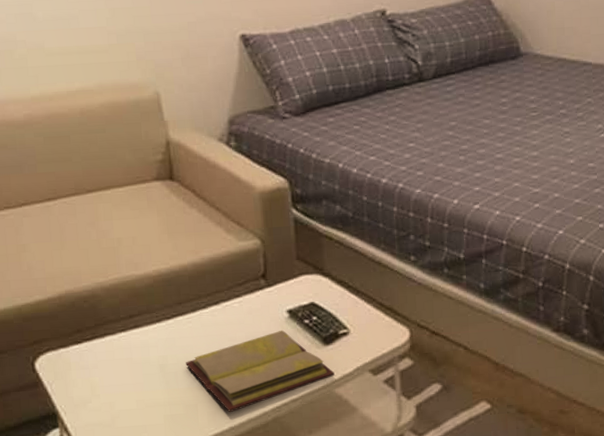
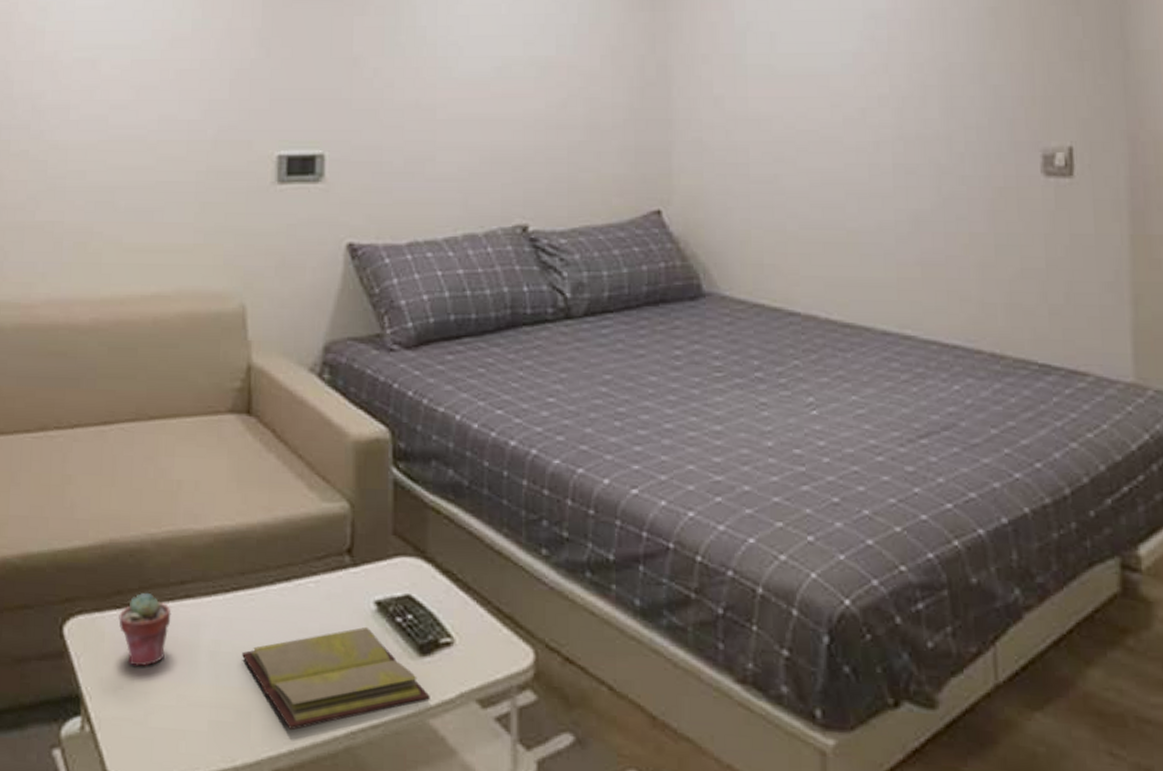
potted succulent: none [81,327,125,385] -> present [119,592,172,667]

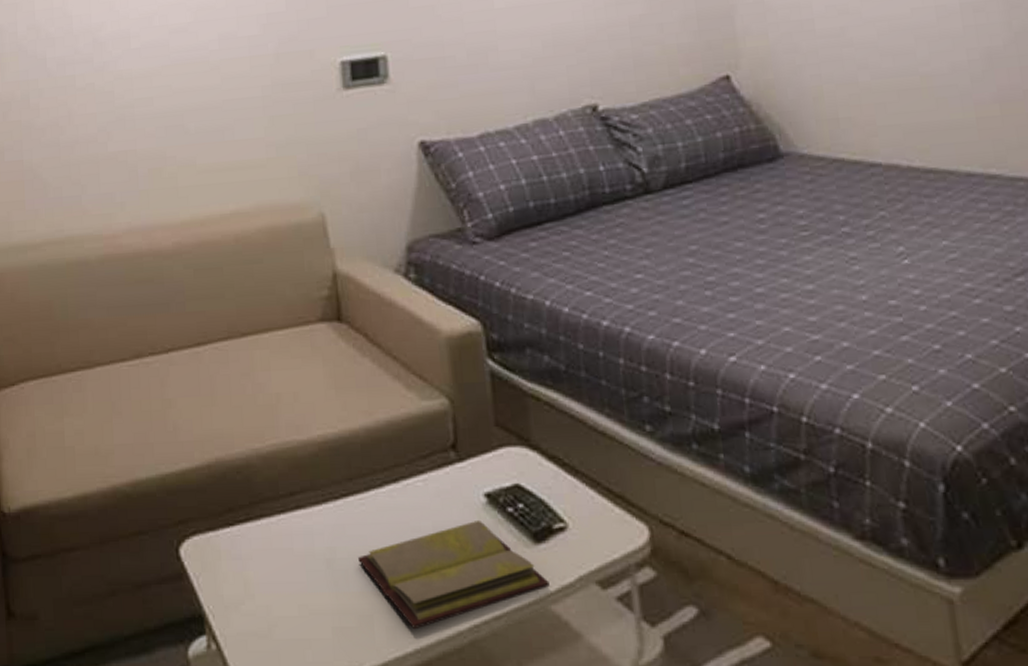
potted succulent: present [119,592,172,667] -> none [232,507,285,581]

